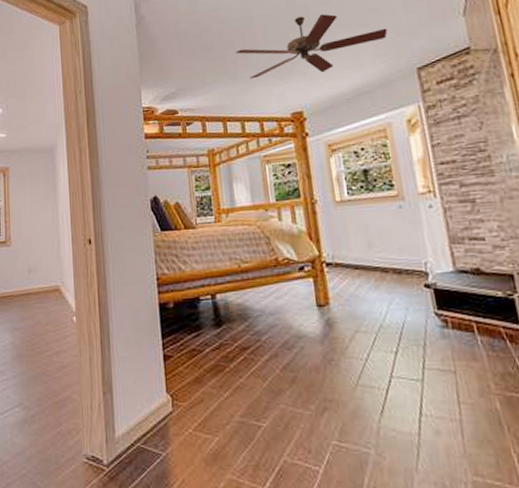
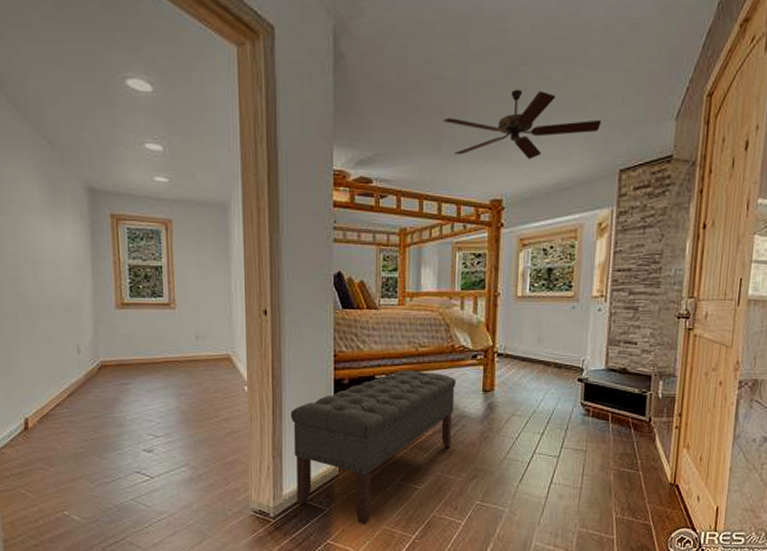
bench: none [118,288,292,474] -> present [290,370,457,525]

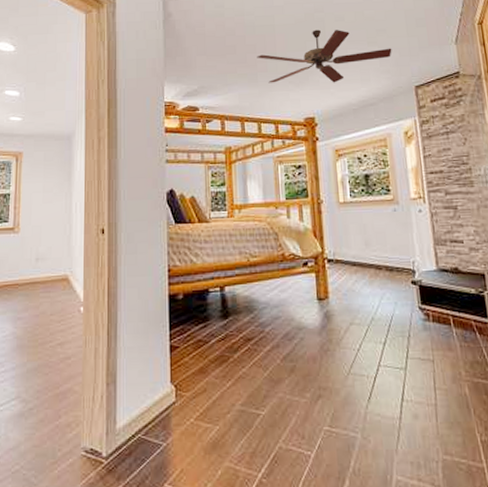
bench: present [290,370,457,525] -> none [125,281,292,463]

